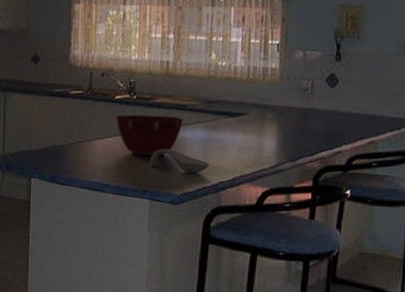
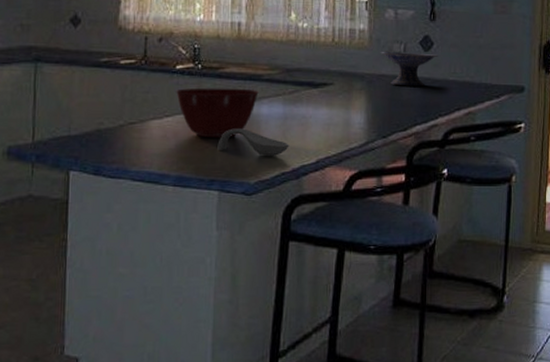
decorative bowl: none [290,86,343,118] -> present [380,51,438,87]

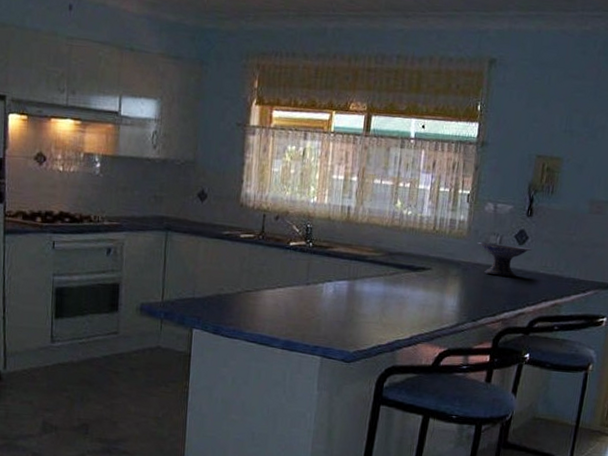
mixing bowl: present [176,87,259,138] -> none [288,263,363,311]
spoon rest: present [217,128,289,156] -> none [322,302,387,330]

